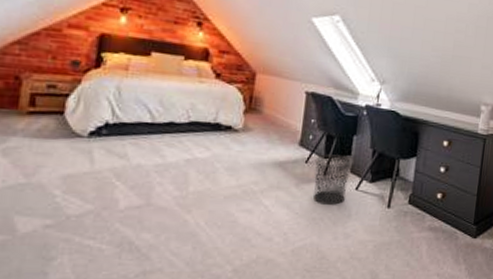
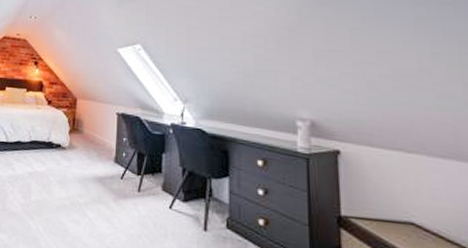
waste bin: present [313,153,353,206] -> none [129,170,164,224]

